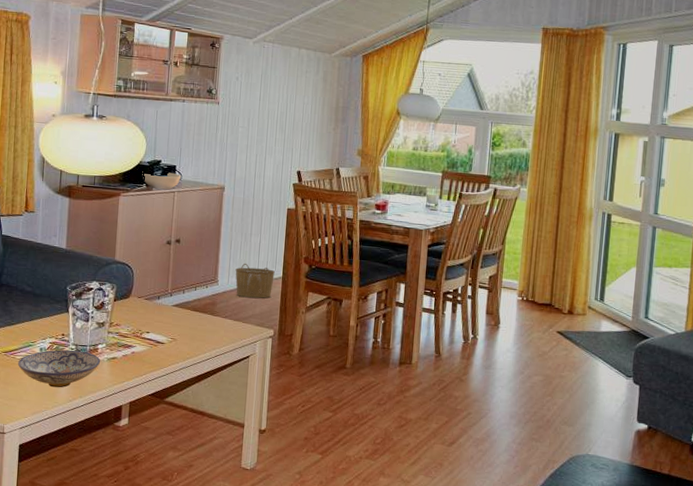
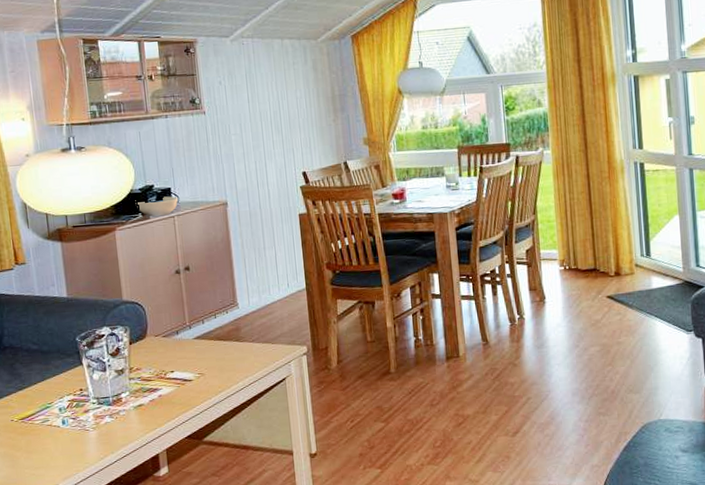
bowl: present [17,349,101,388] -> none [37,403,127,448]
basket: present [235,263,275,299] -> none [254,279,298,317]

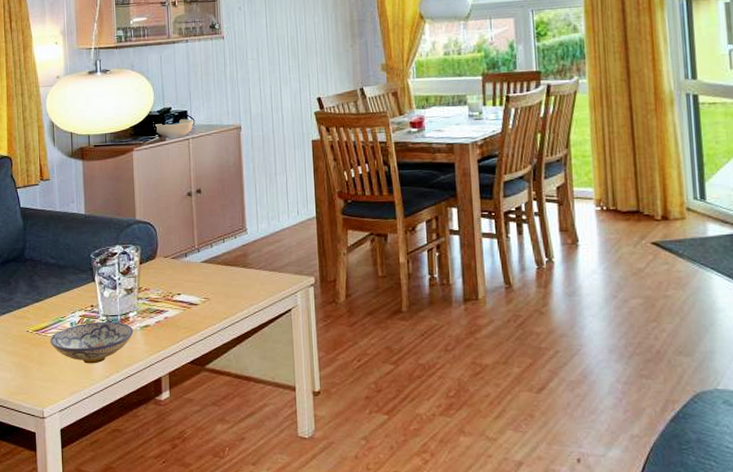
bowl: none [37,403,127,448] -> present [49,321,134,364]

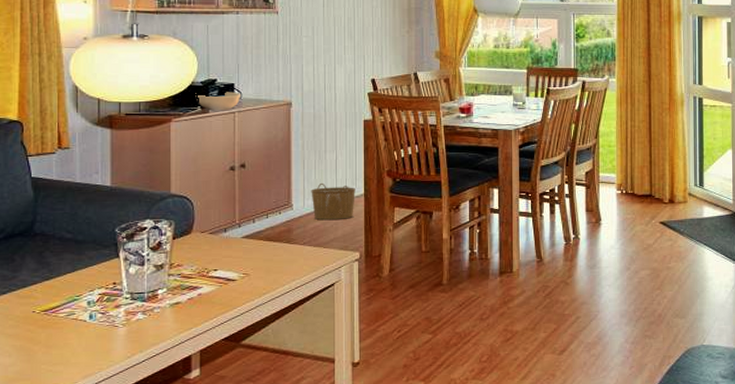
bowl: present [49,321,134,364] -> none [61,299,162,345]
basket: none [264,206,308,245] -> present [311,182,355,221]

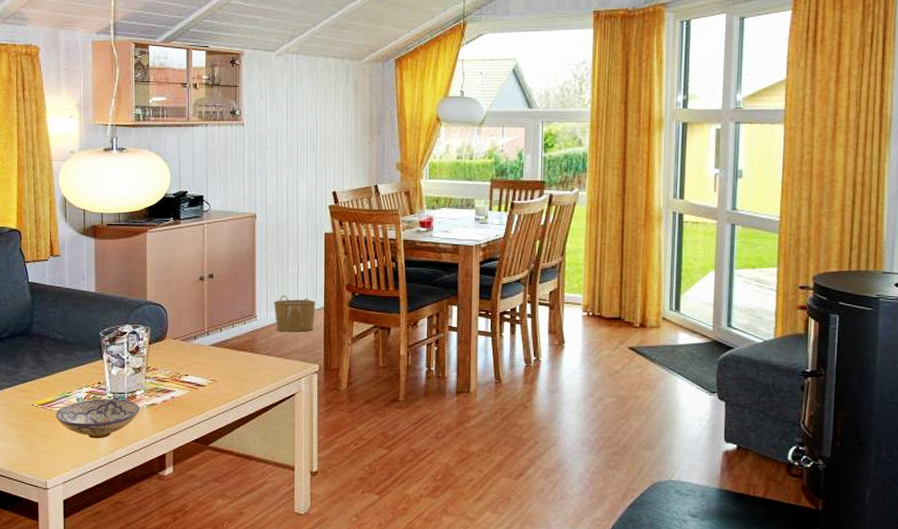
bowl: none [61,299,162,345] -> present [55,398,140,439]
bowl: present [195,92,241,111] -> none [168,203,210,222]

